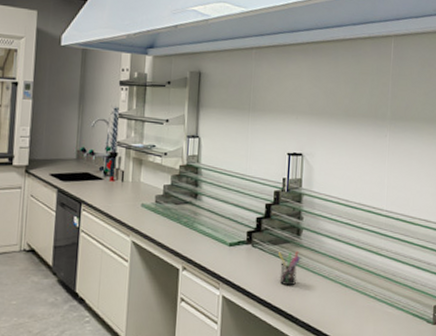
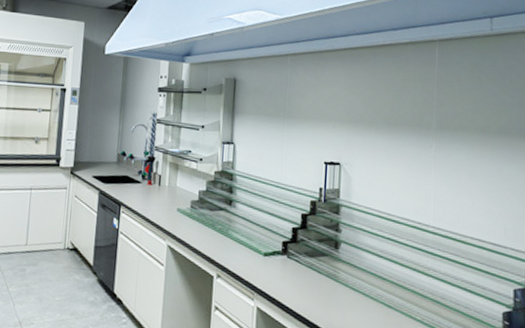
pen holder: present [279,251,301,286] -> none [315,265,340,302]

